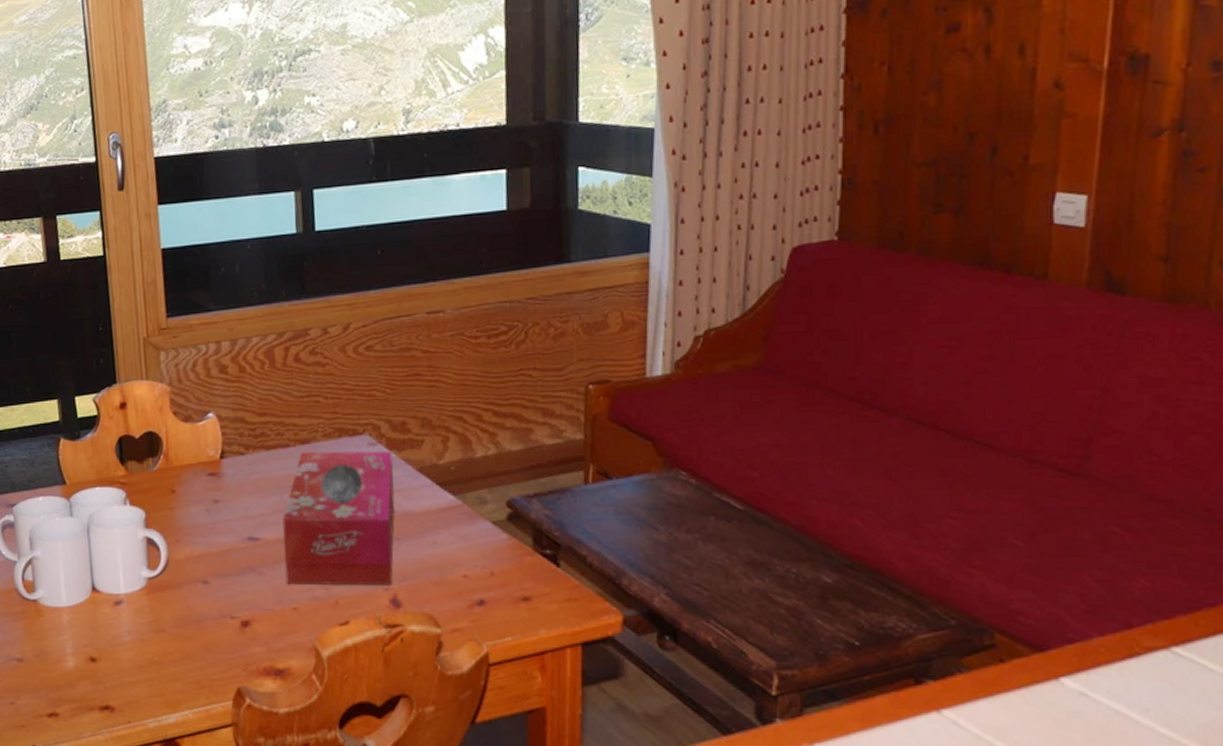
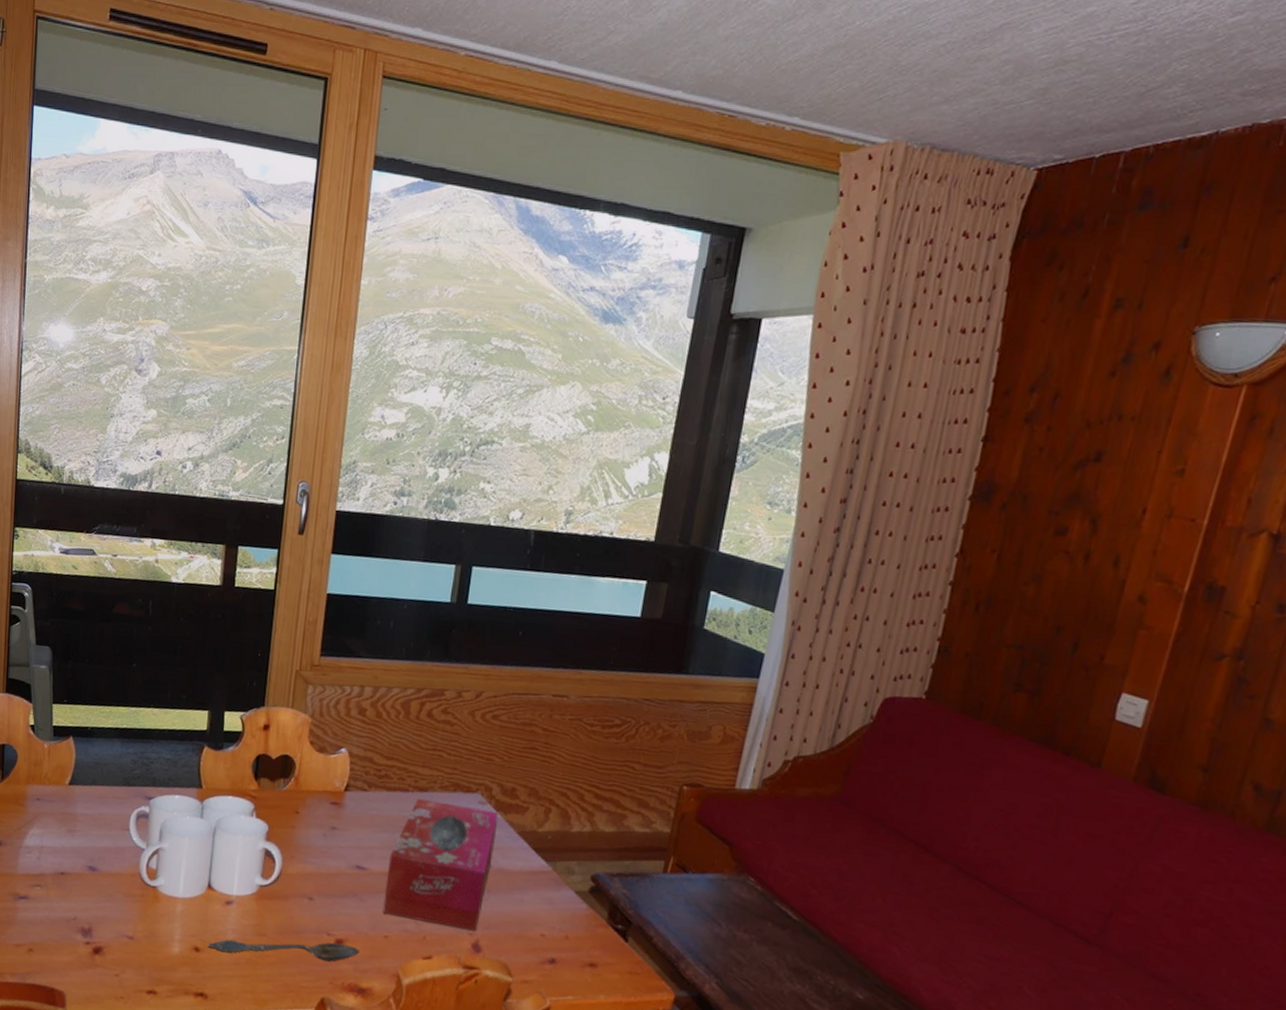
spoon: none [104,625,269,658] -> present [208,939,359,962]

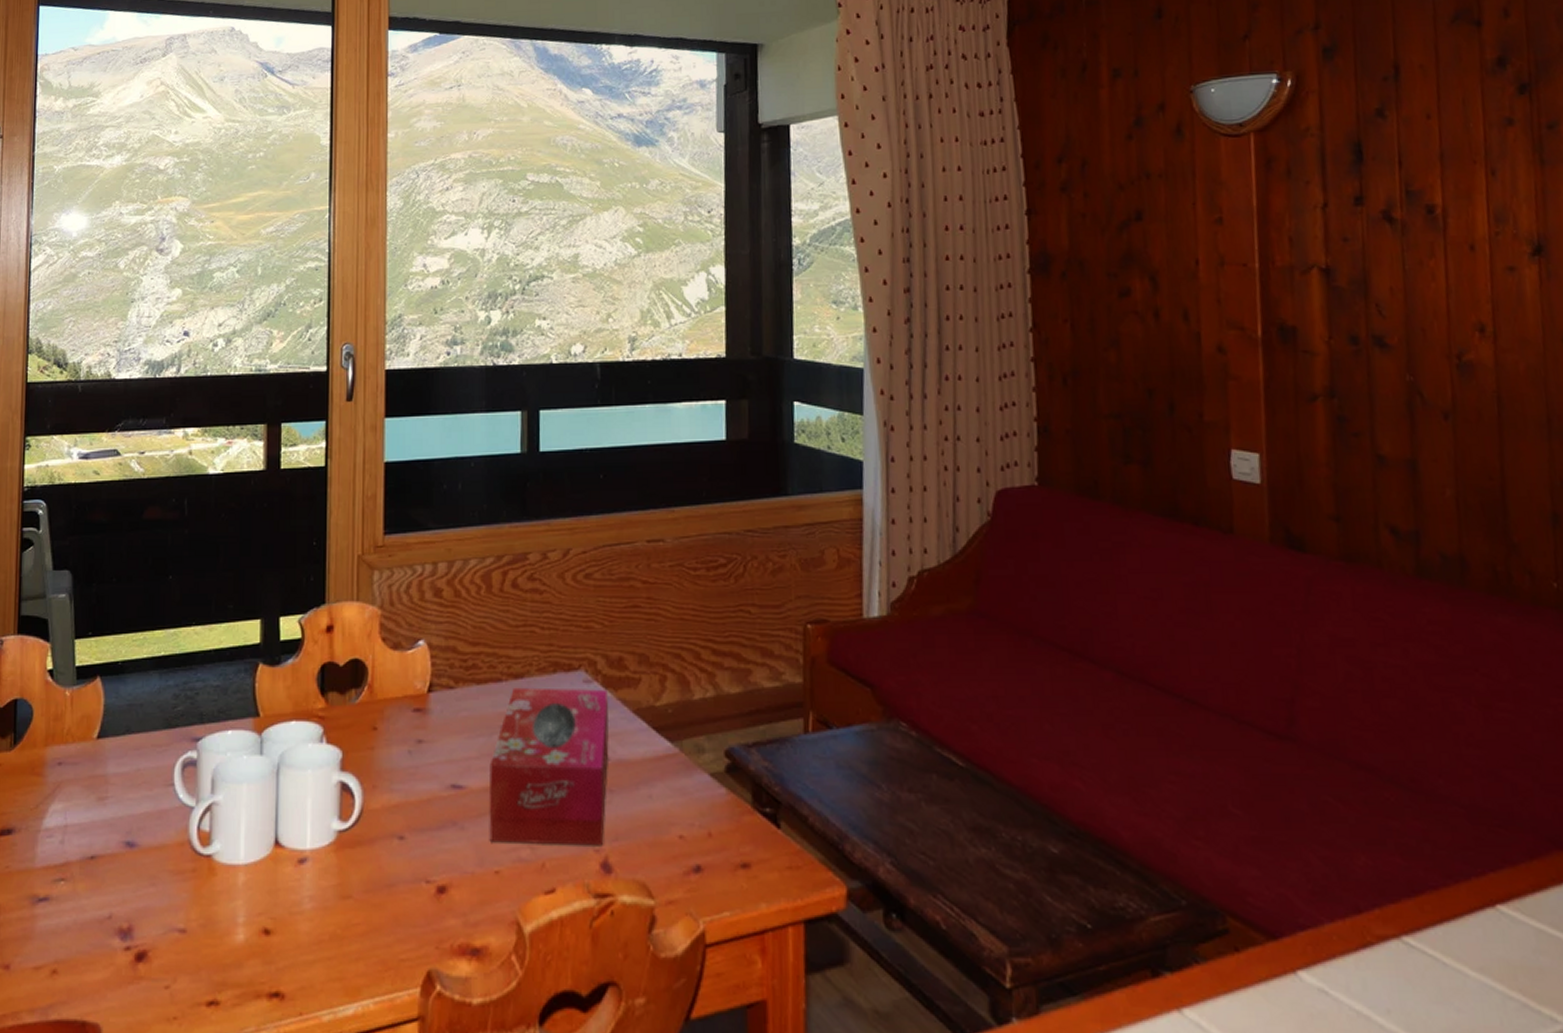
spoon: present [208,939,359,962] -> none [281,892,467,930]

